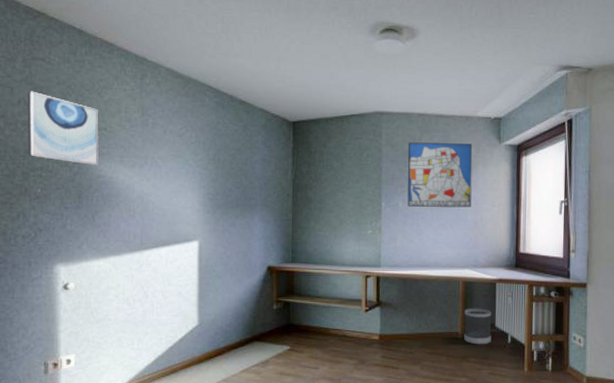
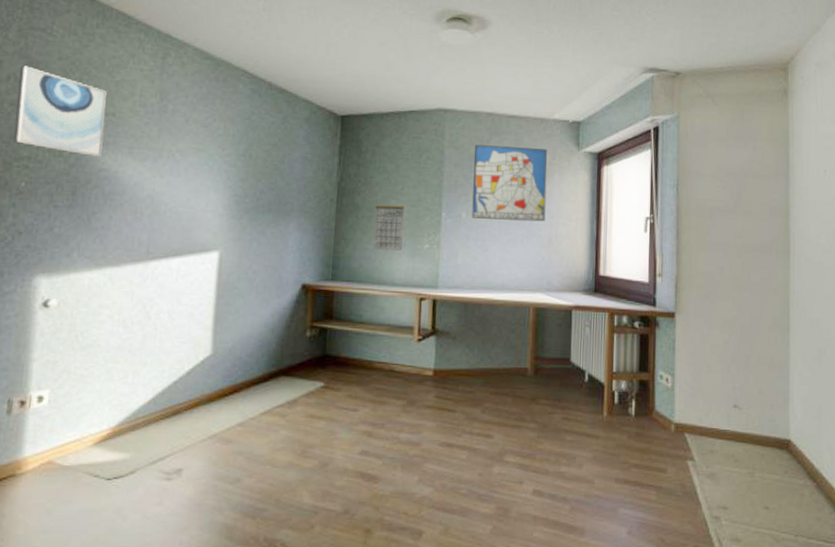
calendar: none [325,194,351,236] -> present [373,200,406,251]
wastebasket: present [464,308,492,345] -> none [534,339,567,384]

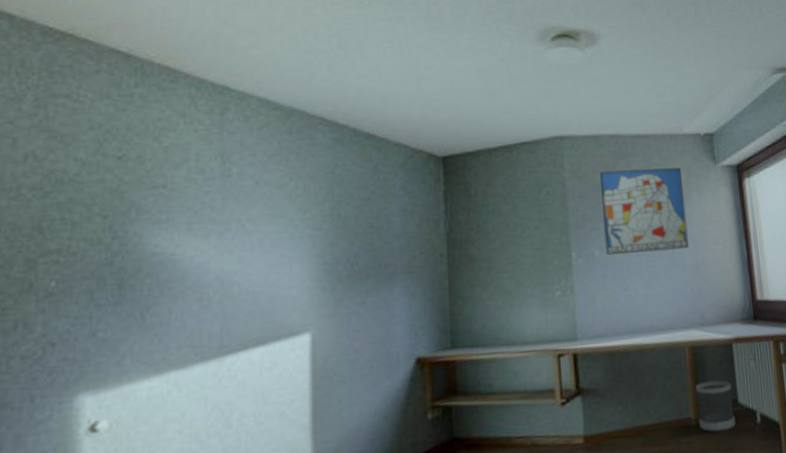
wall art: present [12,65,107,157] -> none [35,141,154,240]
calendar: present [373,200,406,251] -> none [493,248,530,305]
wastebasket: none [534,339,567,384] -> present [696,380,736,432]

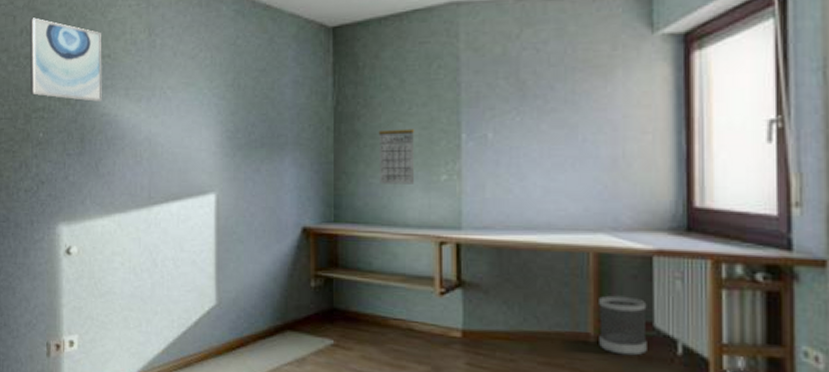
wall art: none [35,141,154,240] -> present [29,17,102,102]
calendar: none [493,248,530,305] -> present [378,124,415,184]
wall art: present [599,168,689,255] -> none [499,37,606,138]

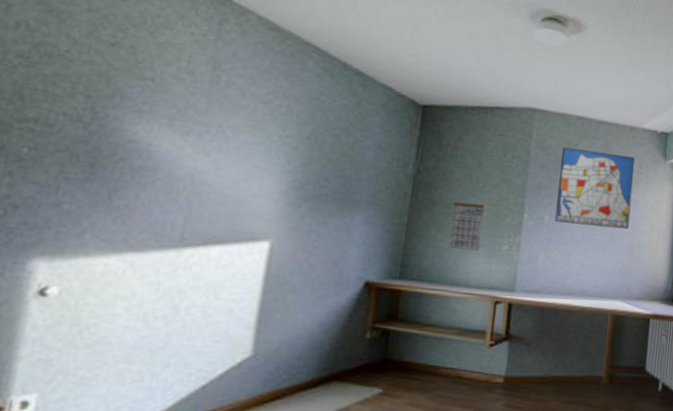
wall art: present [29,17,102,102] -> none [16,12,146,126]
wall art: none [499,37,606,138] -> present [555,147,635,230]
wastebasket: present [599,295,647,356] -> none [608,347,643,393]

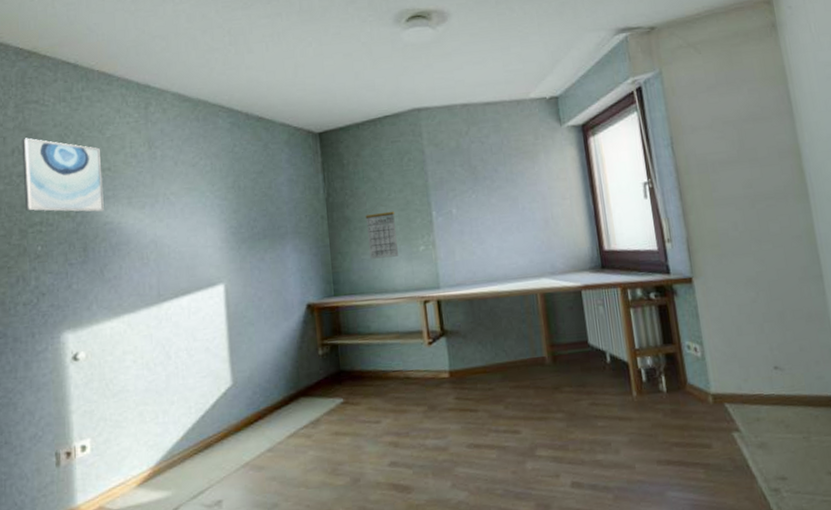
wall art: none [16,12,146,126] -> present [22,138,104,212]
wall art: present [555,147,635,230] -> none [453,130,538,212]

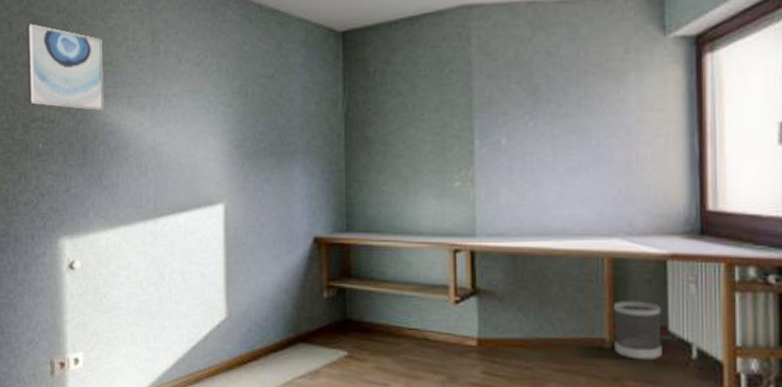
calendar: present [365,209,398,259] -> none [390,131,428,192]
wastebasket: none [548,323,587,370] -> present [614,300,662,361]

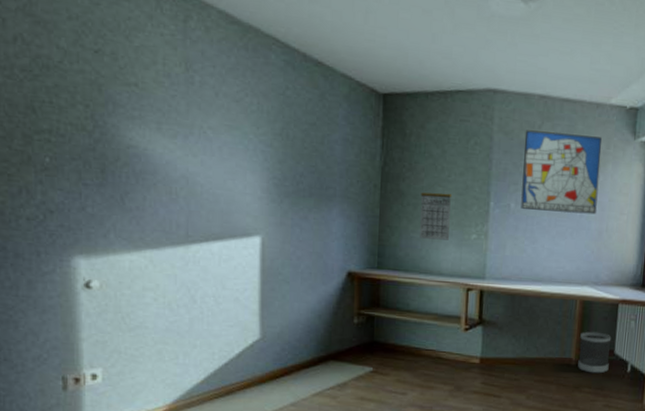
wall art: present [26,24,104,111] -> none [26,25,128,132]
calendar: none [390,131,428,192] -> present [420,188,452,240]
wall art: none [511,40,619,144] -> present [521,130,602,215]

